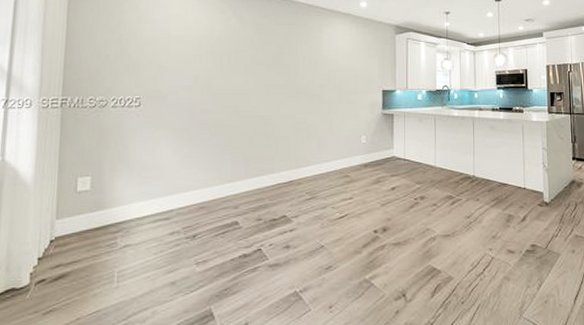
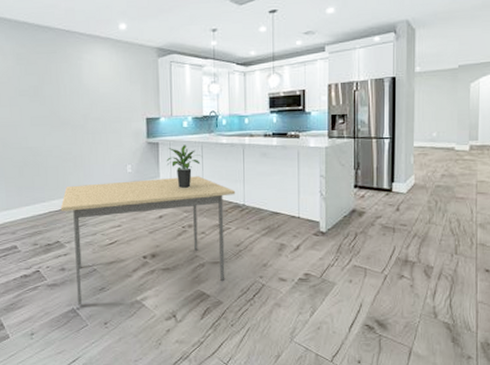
dining table: none [290,147,467,287] -> present [60,176,236,305]
potted plant: none [400,117,436,160] -> present [166,145,203,189]

